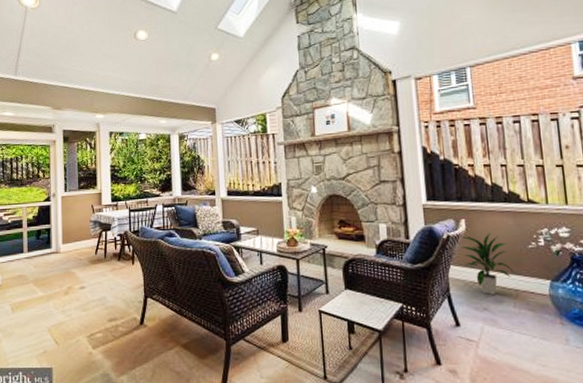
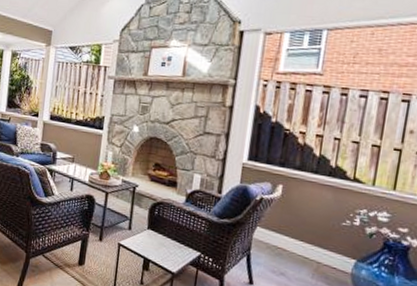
indoor plant: present [460,232,513,295] -> none [271,201,321,263]

